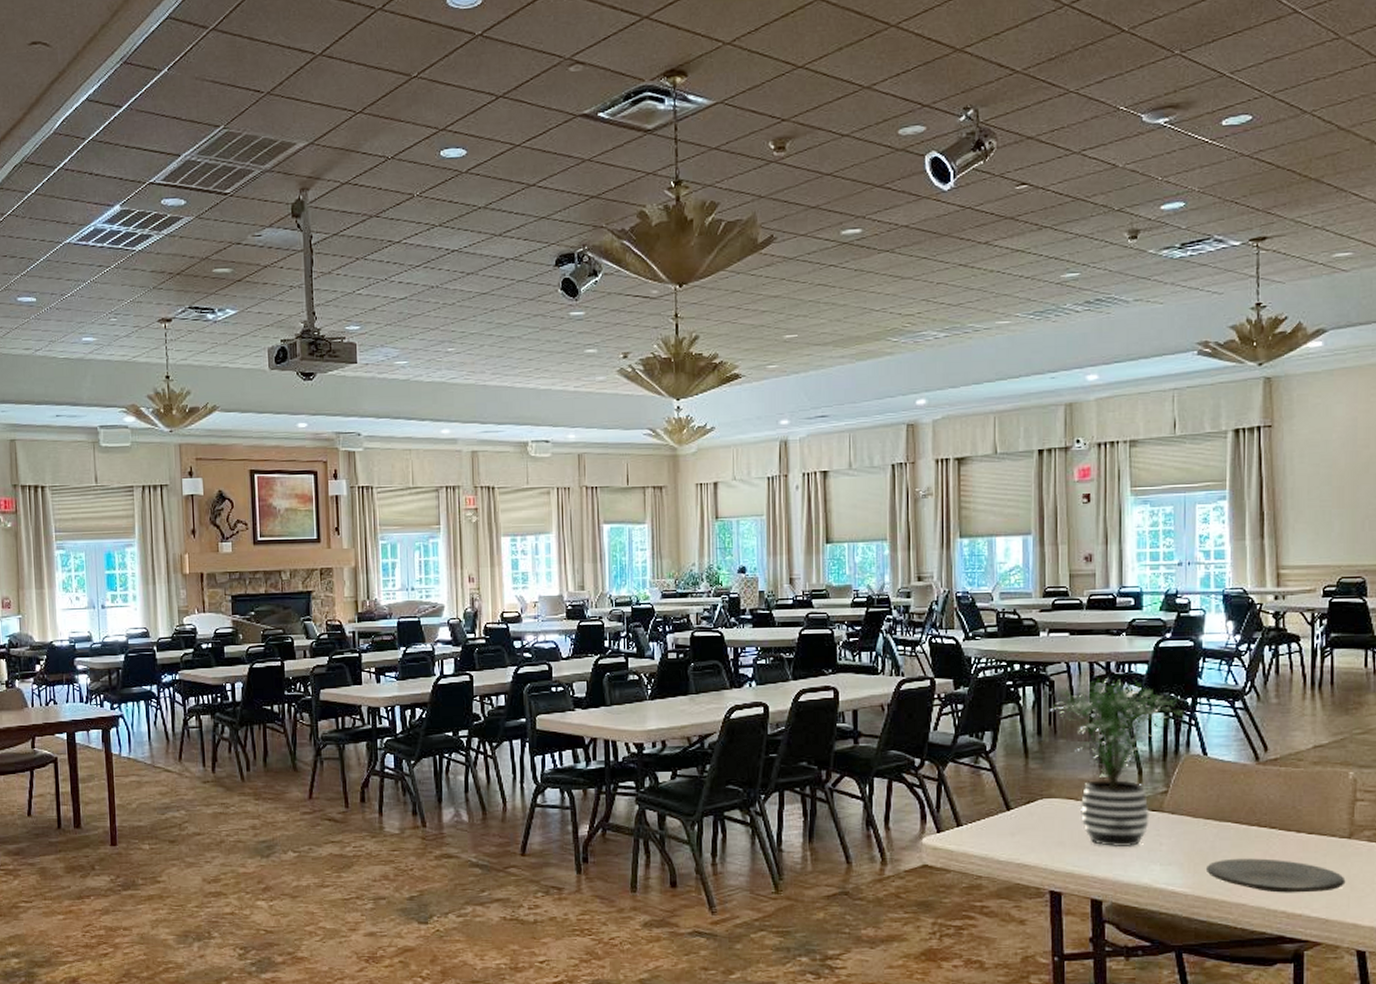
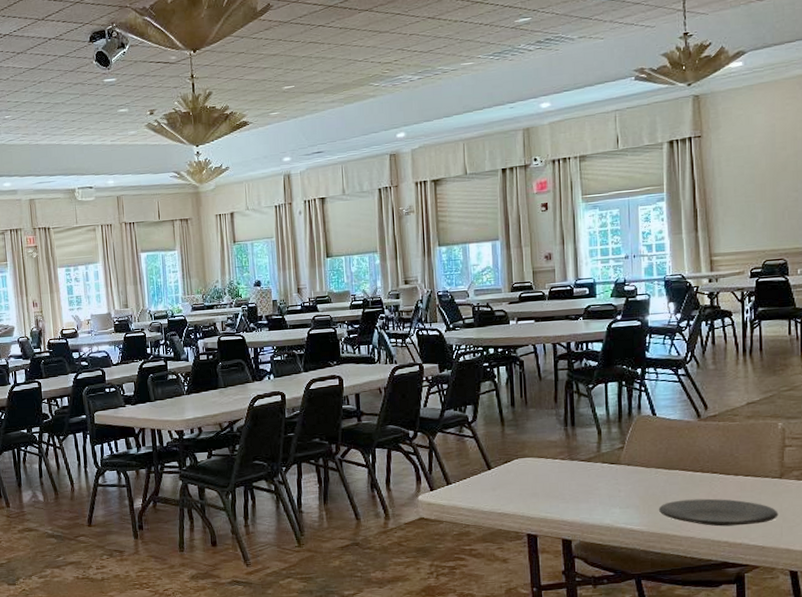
potted plant: present [1050,677,1184,848] -> none [521,354,635,496]

